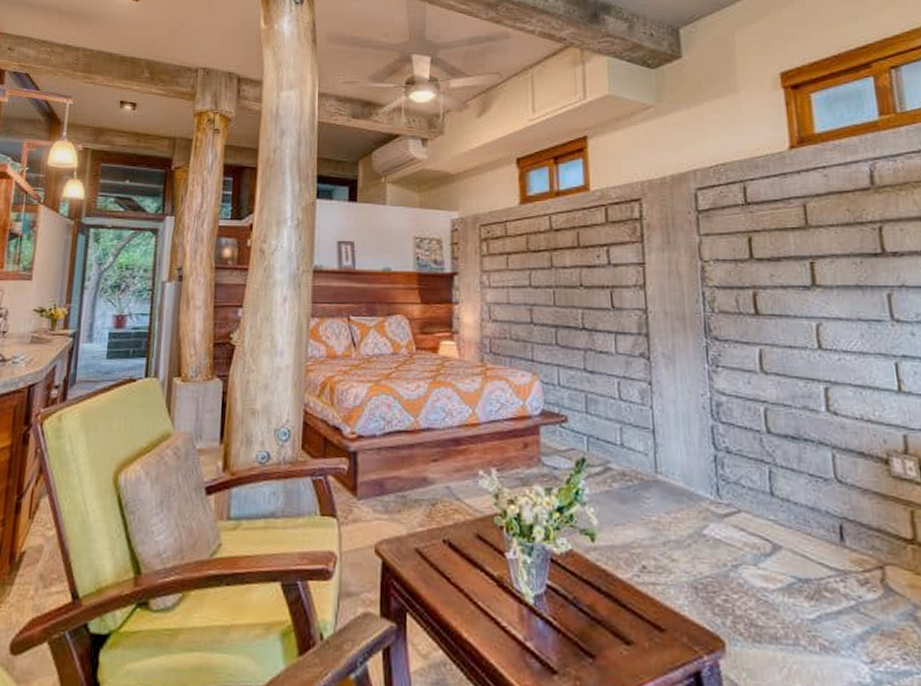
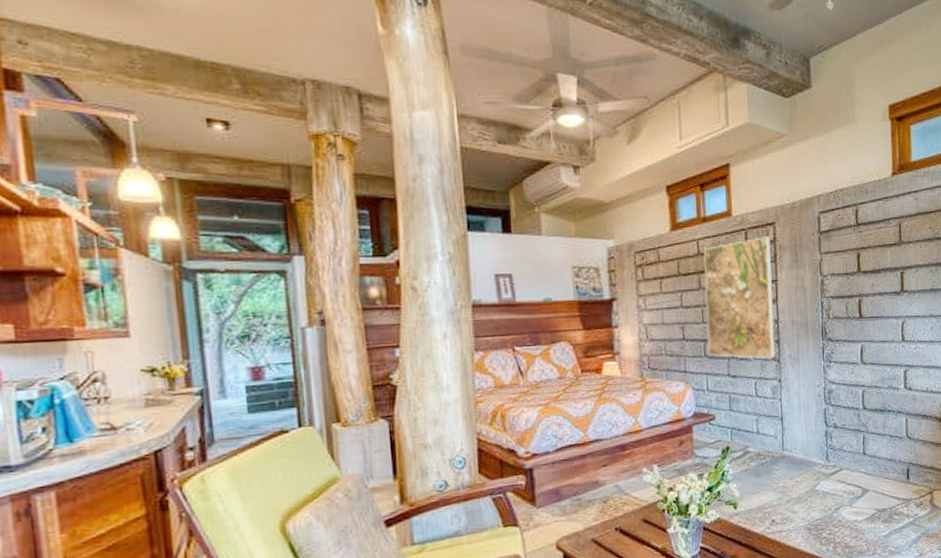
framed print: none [557,214,643,355] -> present [704,237,775,359]

